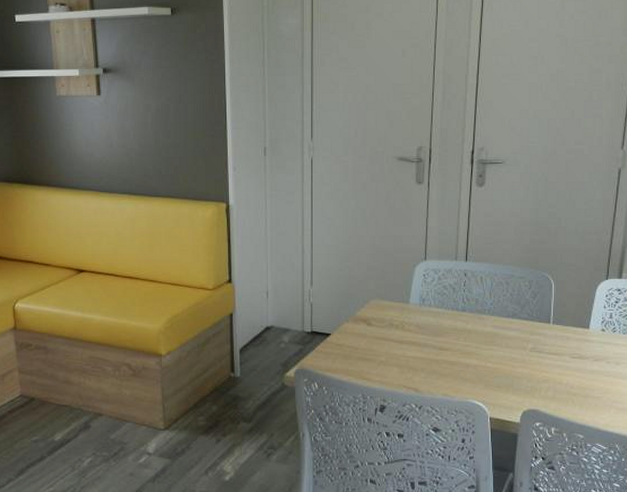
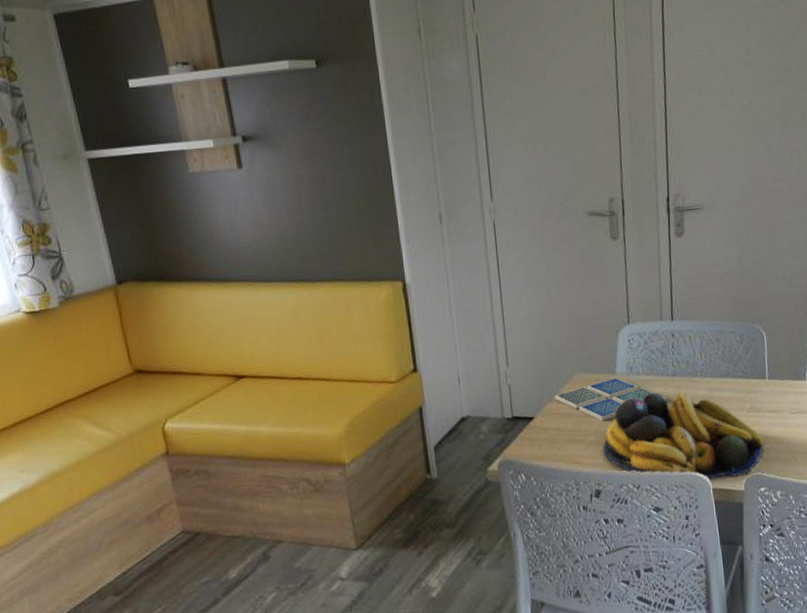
drink coaster: none [351,307,454,345] -> present [554,378,666,422]
fruit bowl: none [391,324,544,411] -> present [602,391,765,479]

